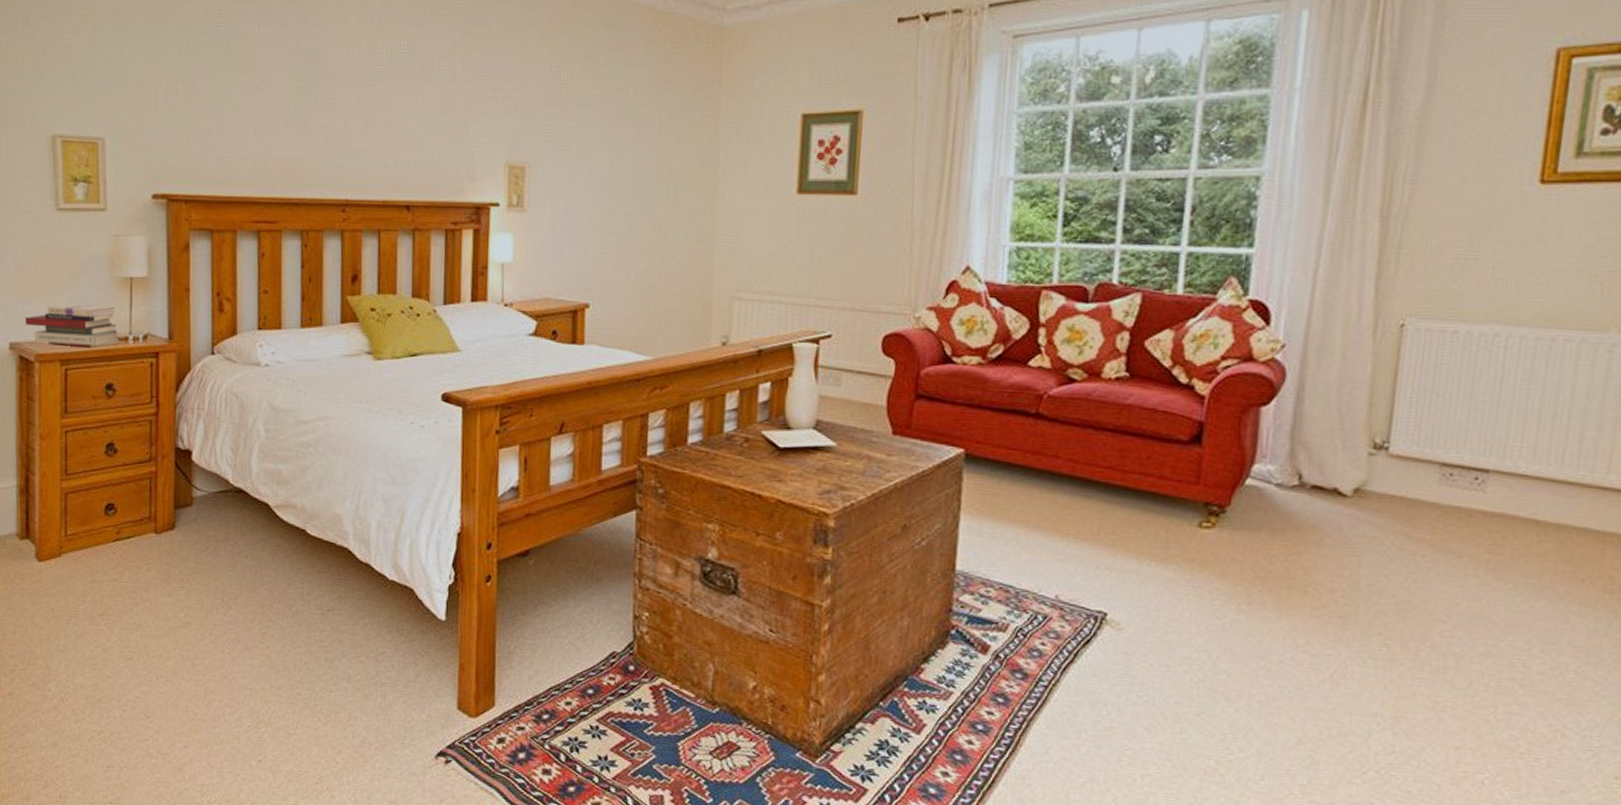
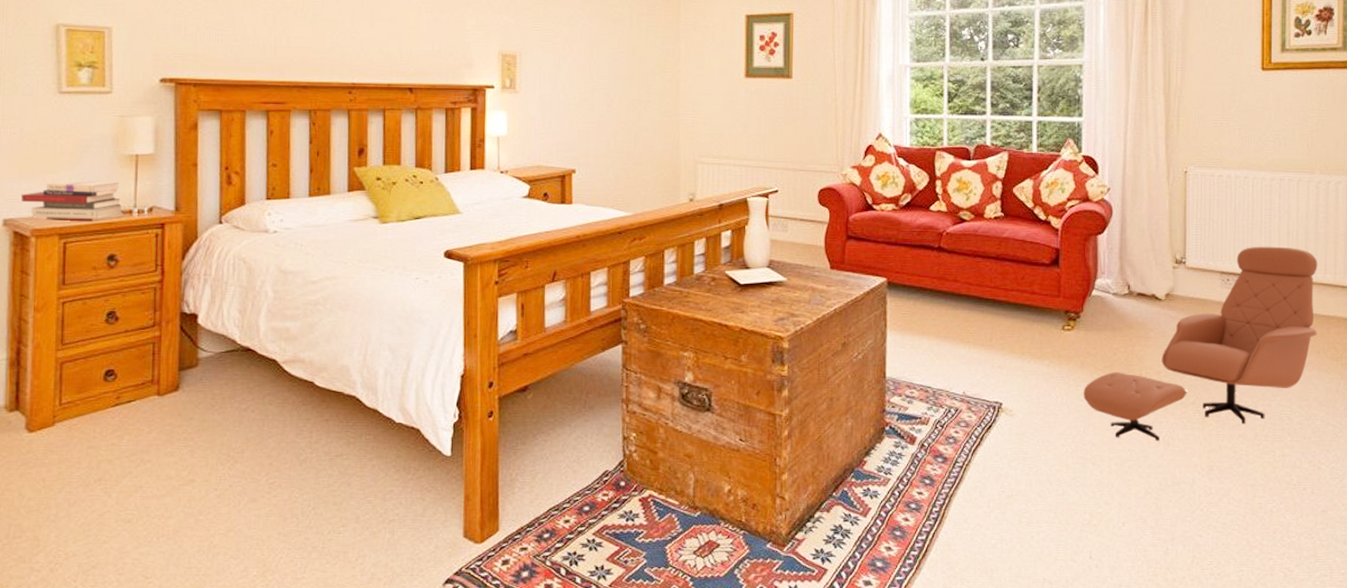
armchair: none [1220,430,1598,678] -> present [1083,246,1318,441]

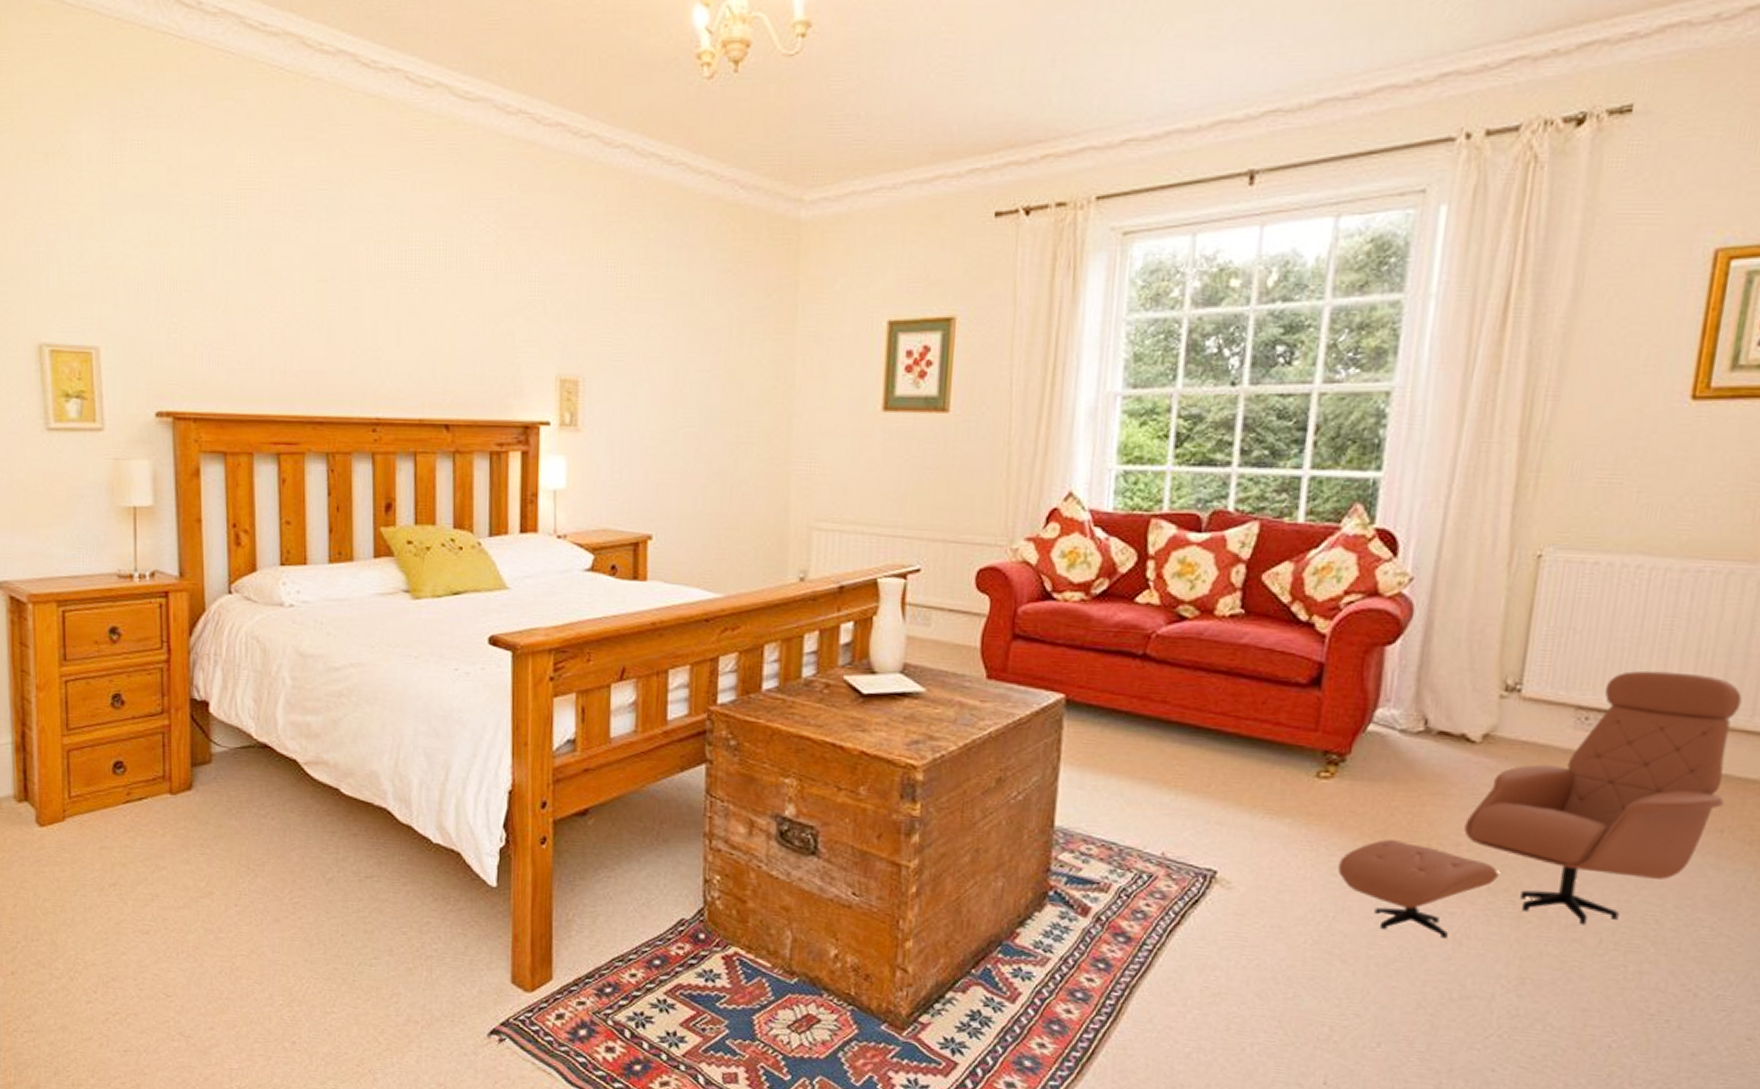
books: present [21,179,123,222] -> none [14,536,123,588]

